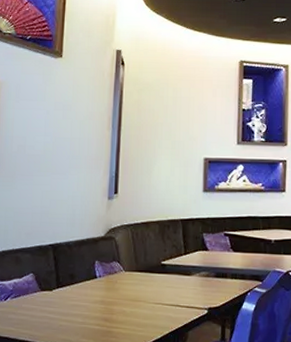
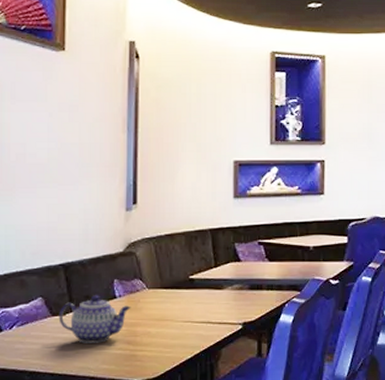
teapot: none [46,274,109,318] -> present [59,295,131,343]

